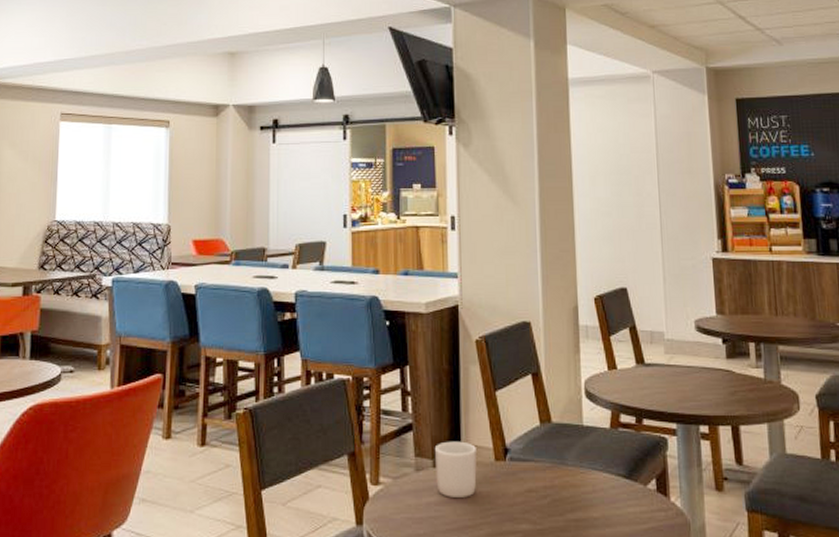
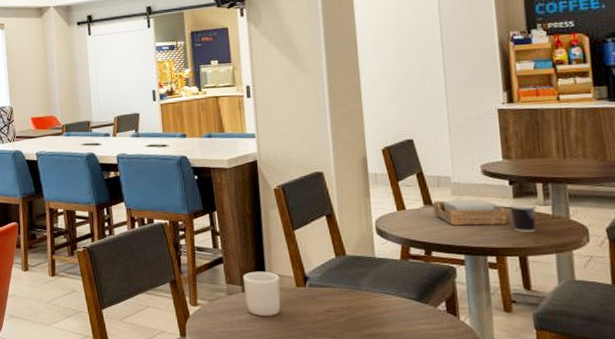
napkin holder: none [645,359,720,389] -> present [432,199,507,226]
mug: none [723,366,749,399] -> present [510,204,536,233]

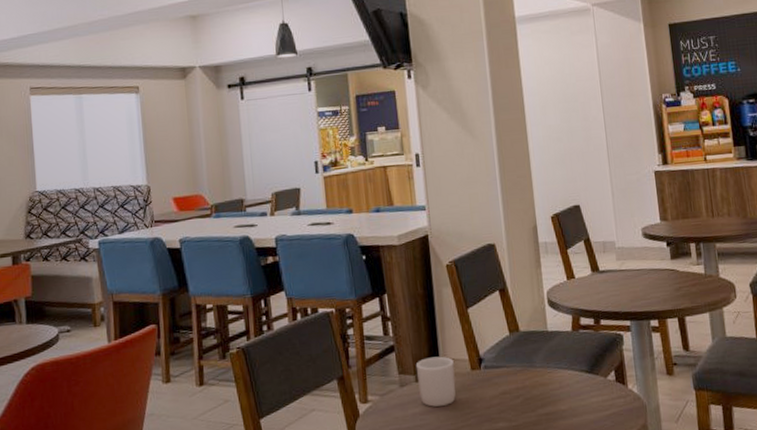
napkin holder: present [432,199,507,226] -> none [599,262,666,292]
mug: present [510,204,536,233] -> none [668,264,692,294]

